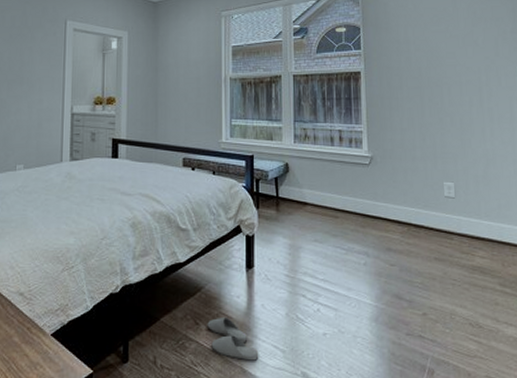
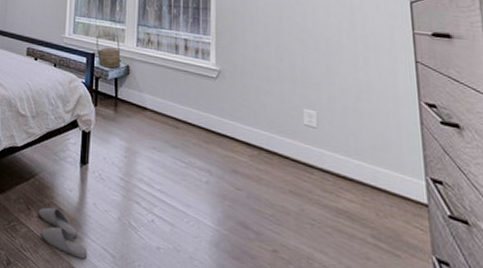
decorative basket: none [253,131,280,168] -> present [95,31,121,69]

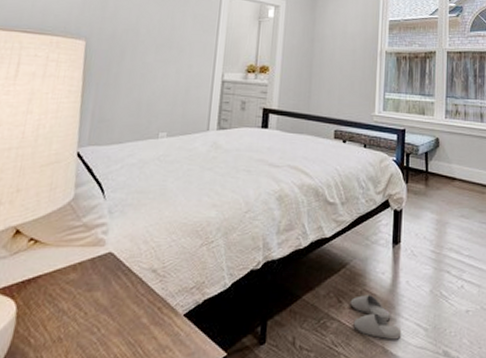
decorative basket: present [95,31,121,69] -> none [406,106,431,143]

